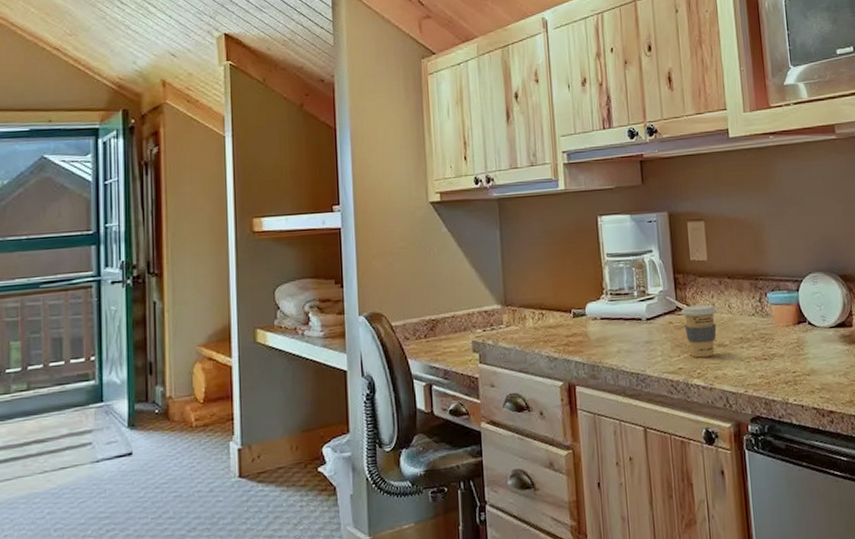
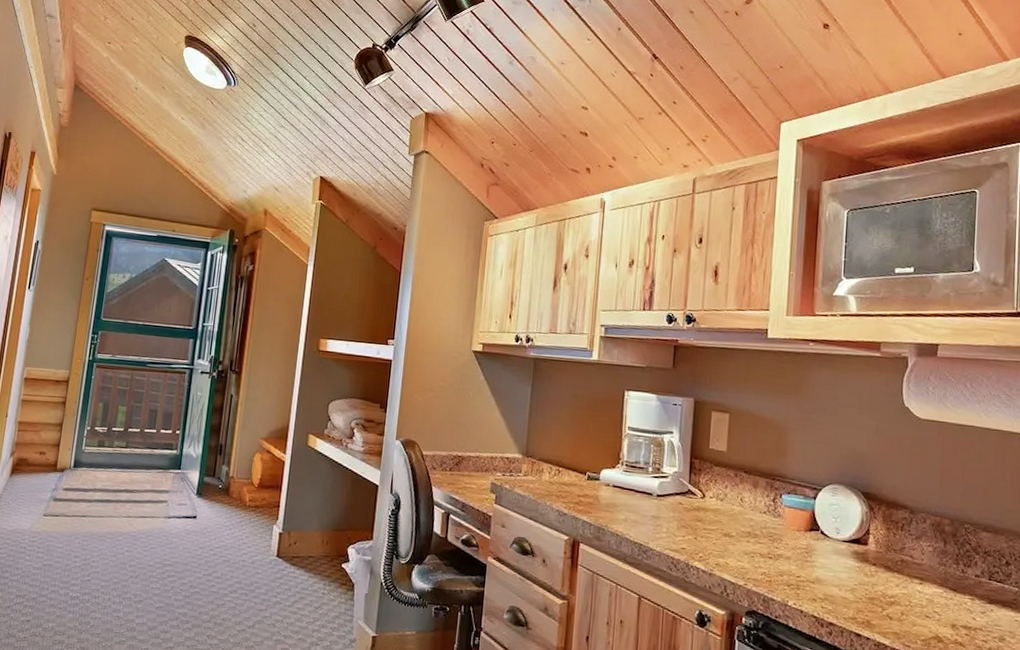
coffee cup: present [680,304,718,358] -> none [692,490,729,544]

